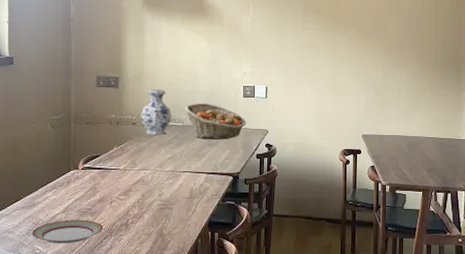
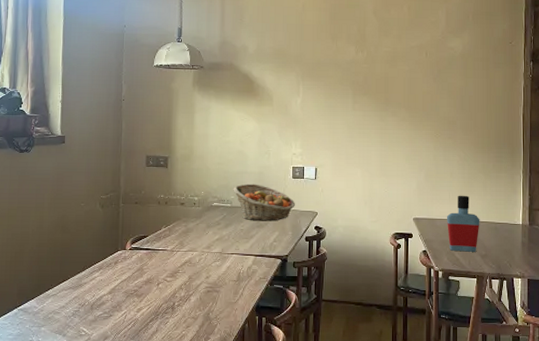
plate: present [31,219,104,244] -> none [77,301,150,326]
vase: present [141,90,172,134] -> none [190,170,221,215]
bottle: none [395,112,426,167] -> present [447,195,480,252]

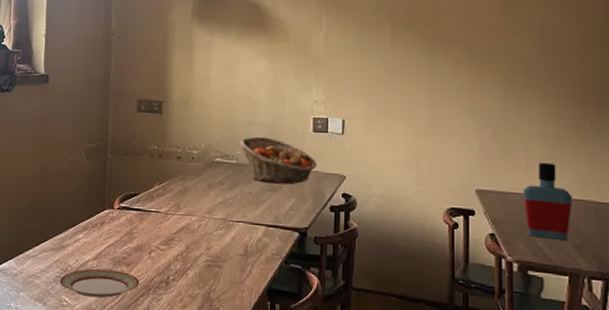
plate: none [77,301,150,326] -> present [59,268,140,298]

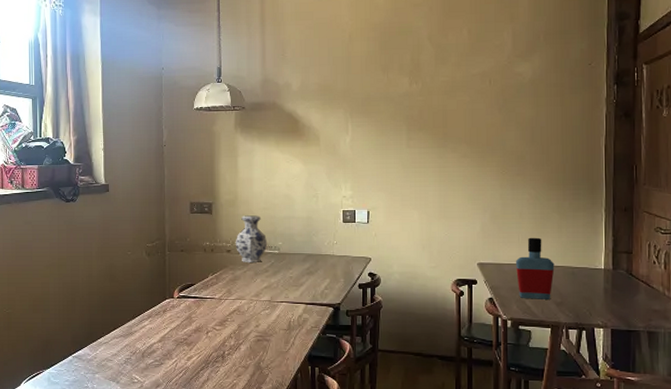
plate: present [59,268,140,298] -> none [129,349,200,374]
vase: none [187,118,224,173] -> present [236,215,268,262]
fruit basket: present [239,136,317,184] -> none [280,229,347,268]

